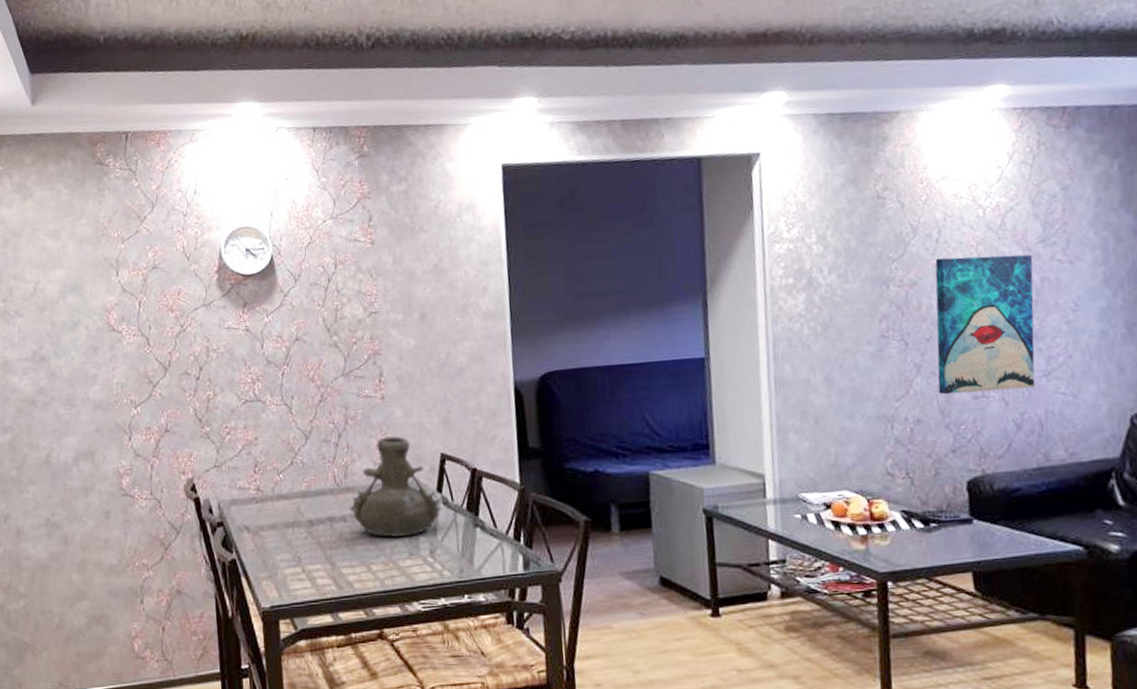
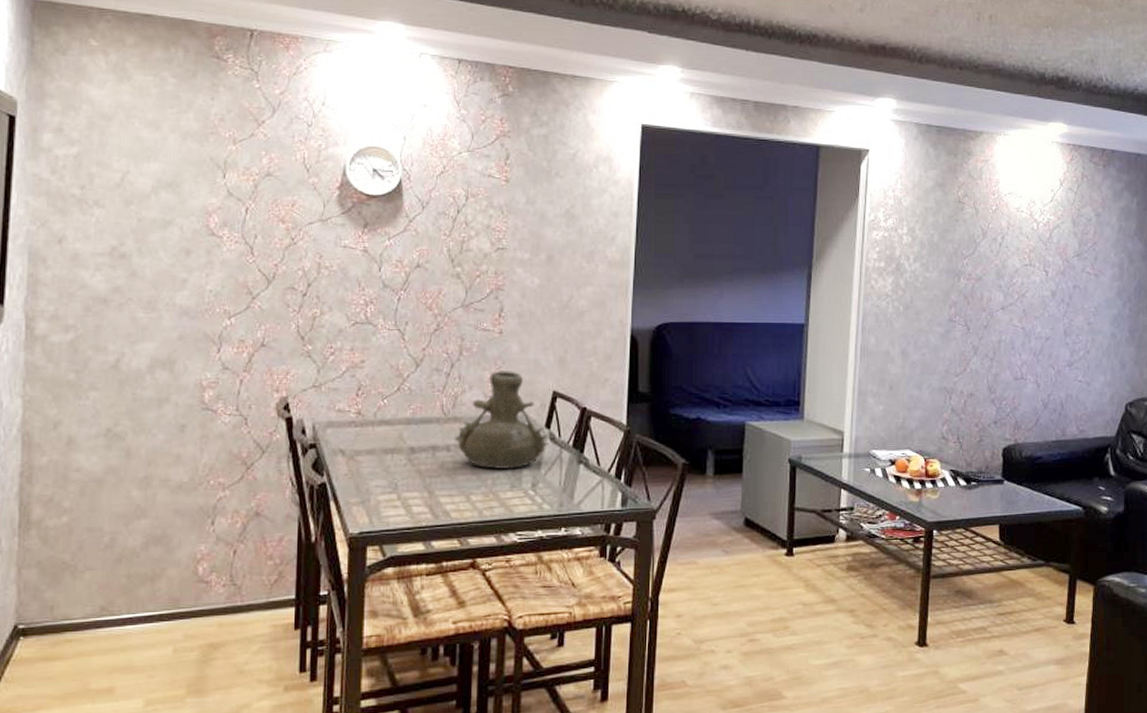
wall art: present [935,254,1036,395] -> none [989,259,1069,375]

